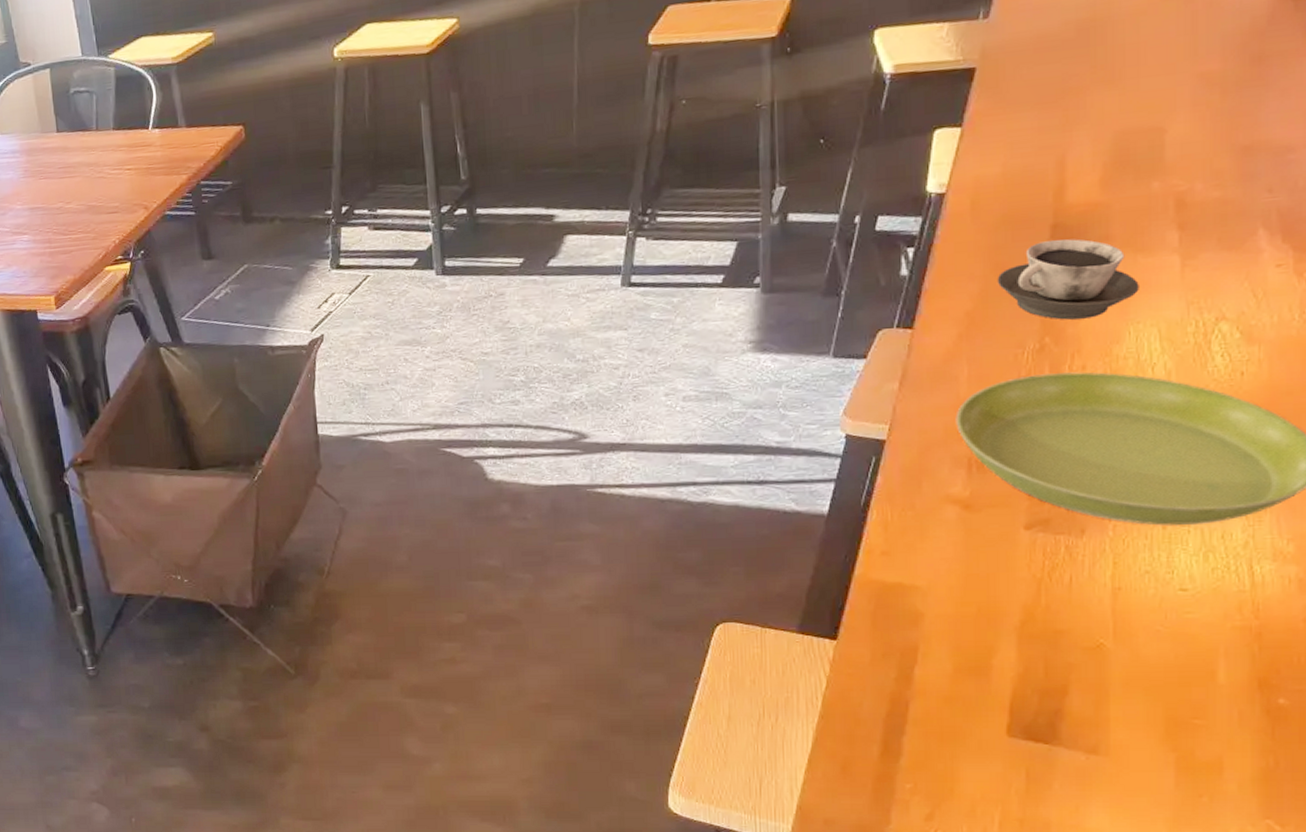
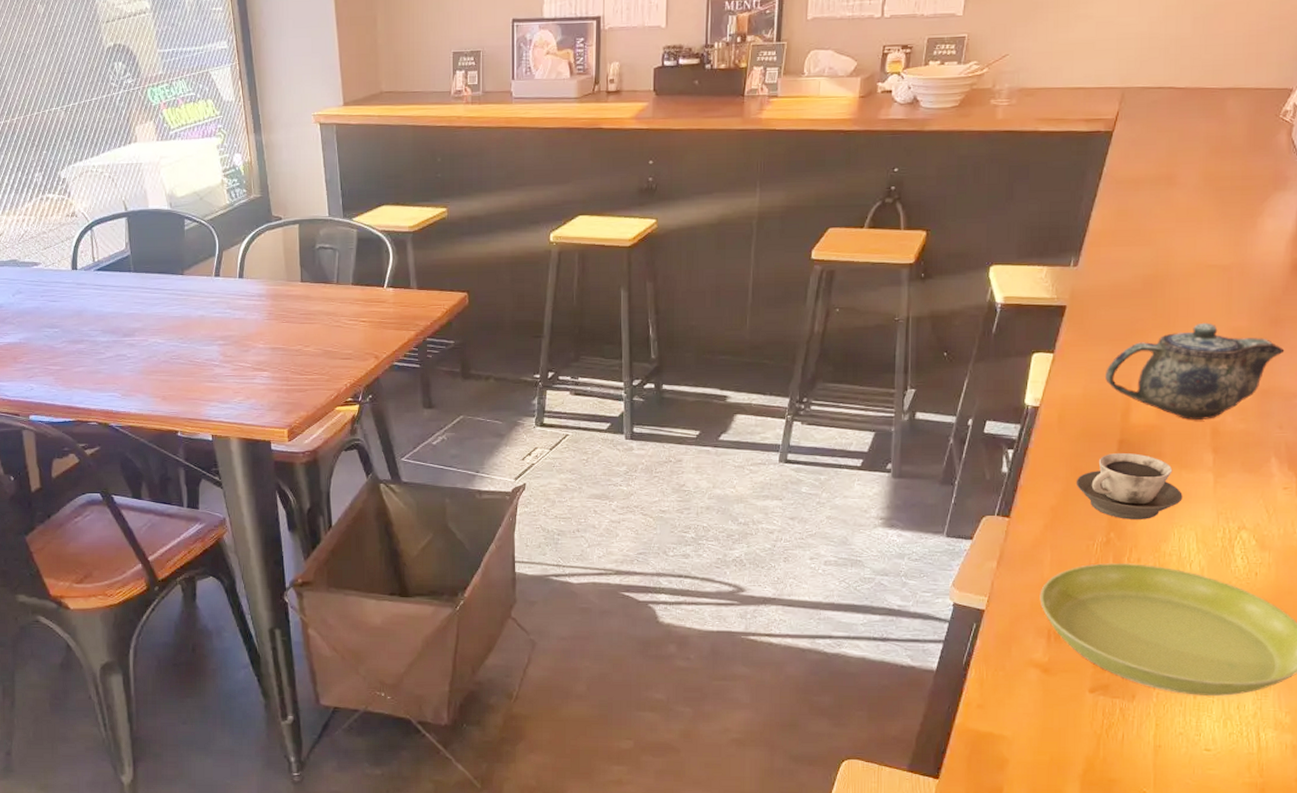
teapot: none [1031,70,1273,192] -> present [1105,322,1285,420]

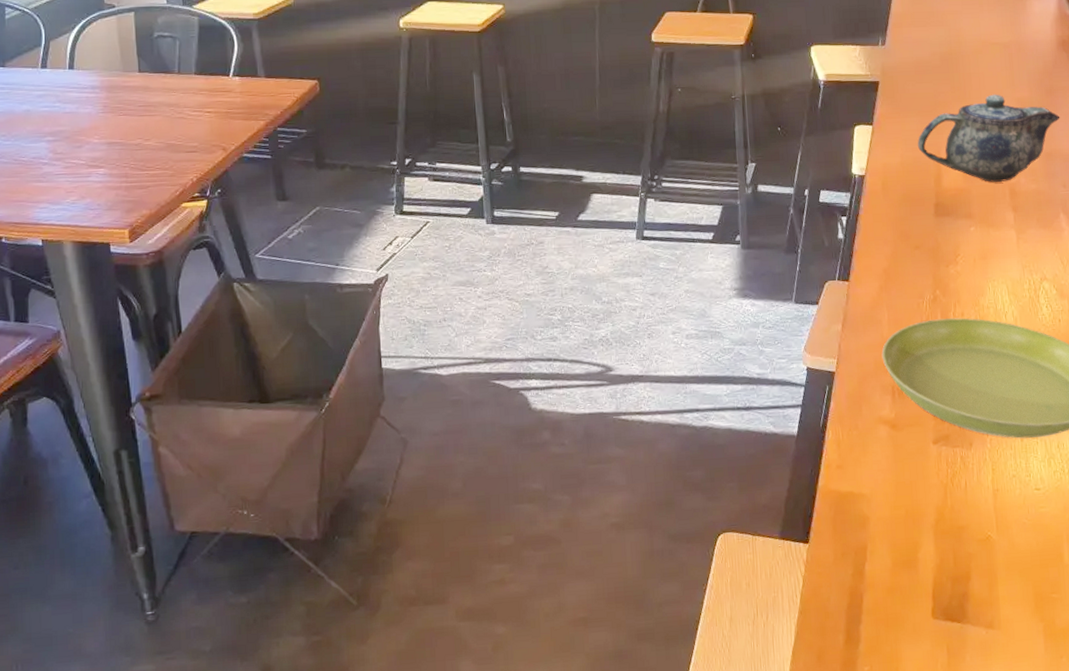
cup: present [1076,453,1183,519] -> none [902,215,993,277]

